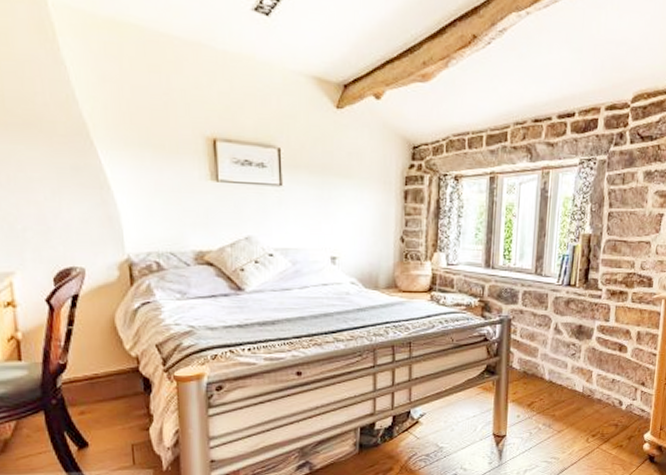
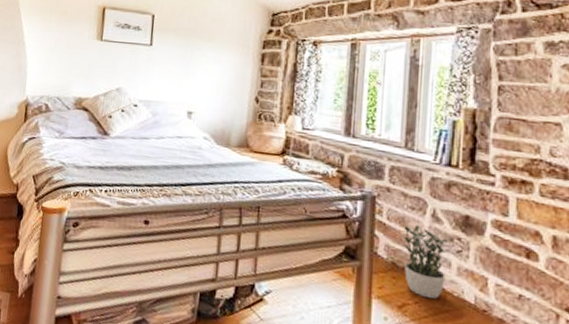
potted plant: none [531,338,569,395] -> present [402,224,453,299]

